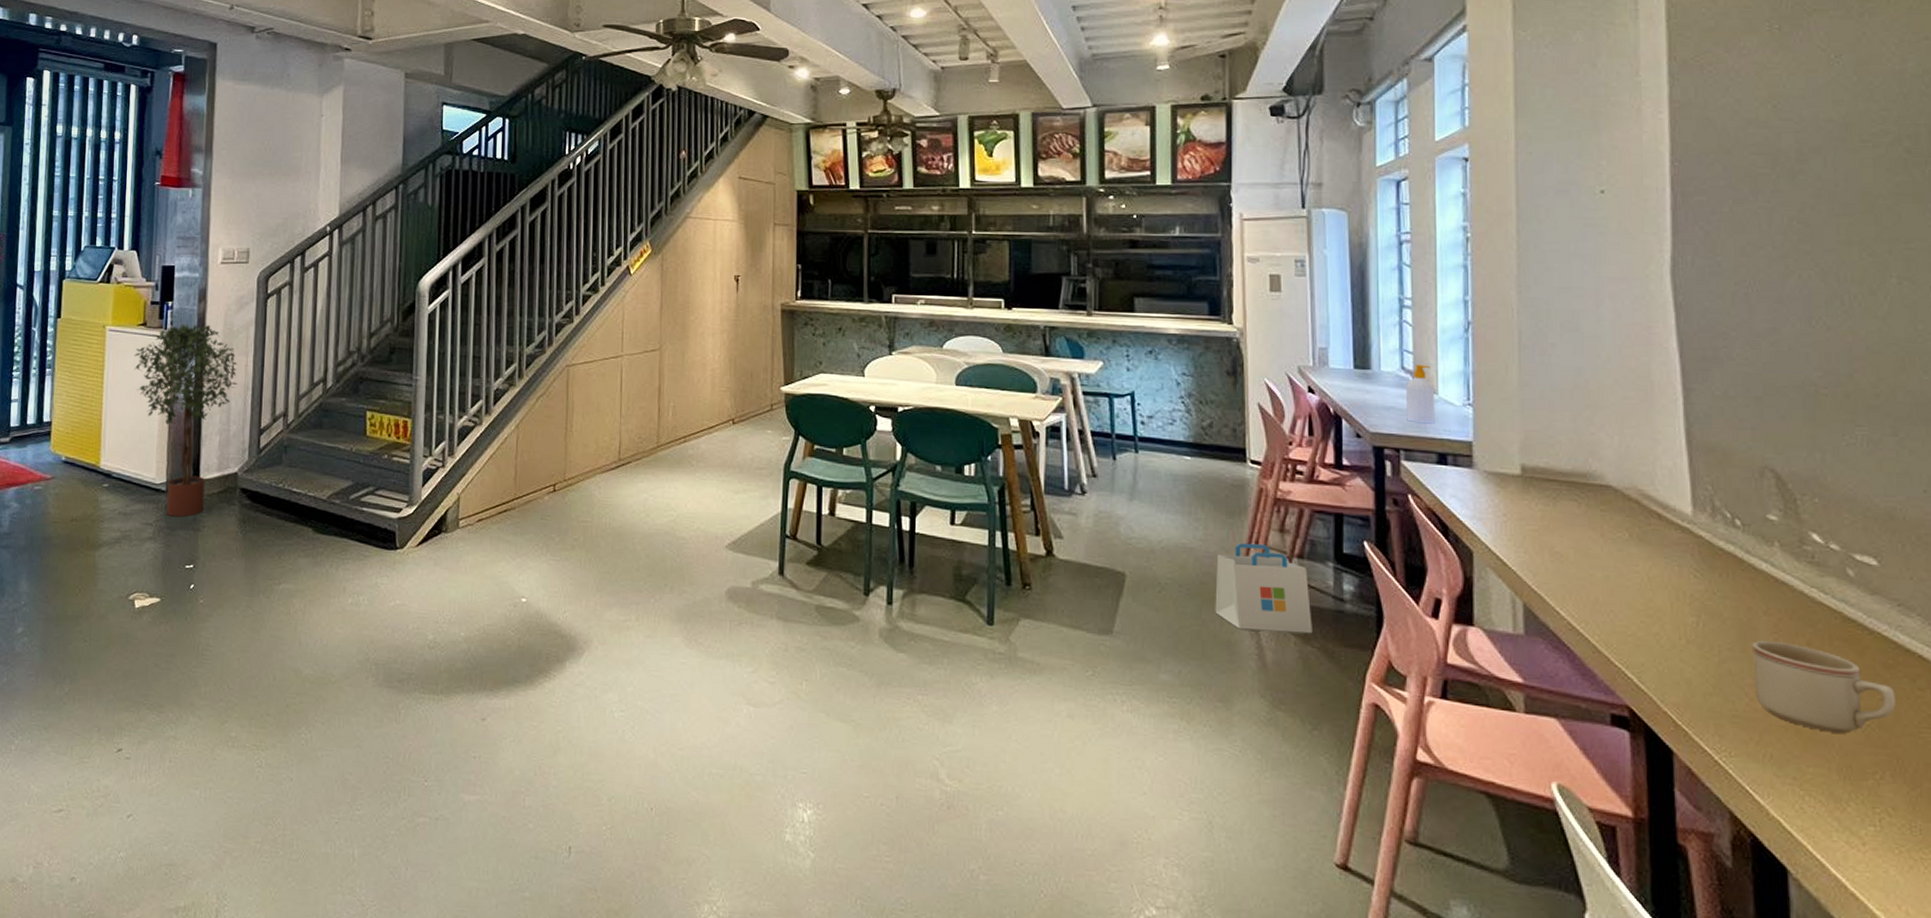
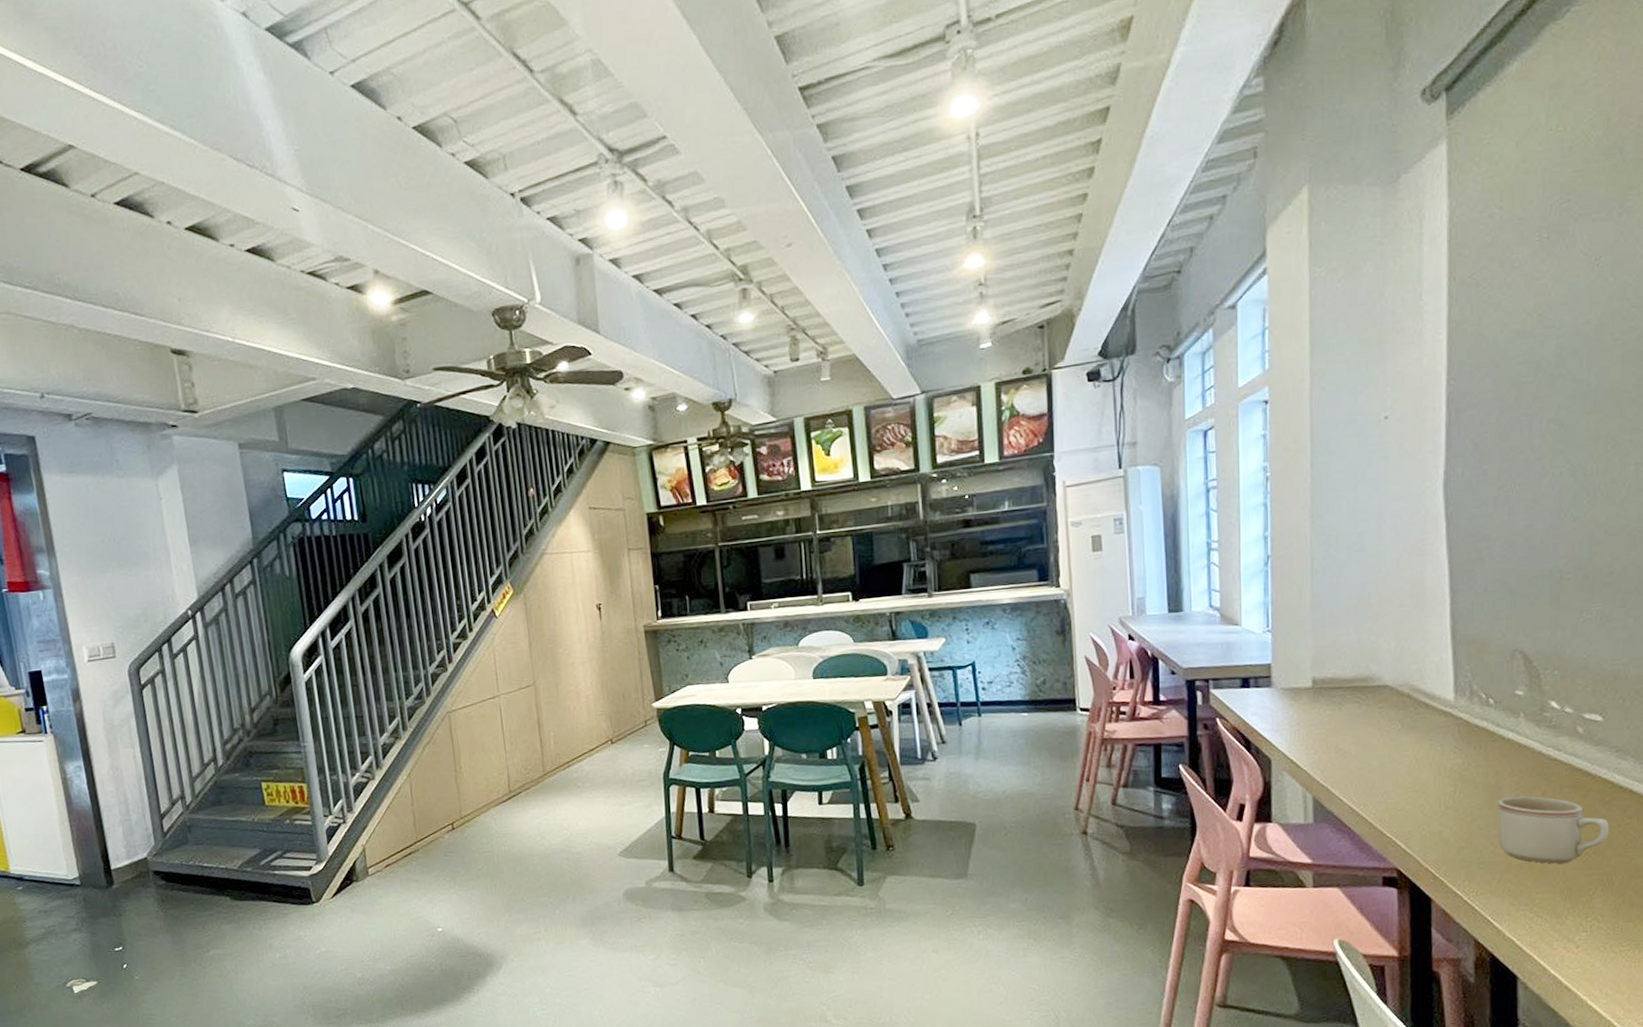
potted tree: present [134,323,238,517] -> none [20,723,130,907]
shopping bag: present [1215,542,1312,634] -> none [1053,779,1137,856]
soap bottle: present [1406,364,1435,424] -> none [1214,600,1239,655]

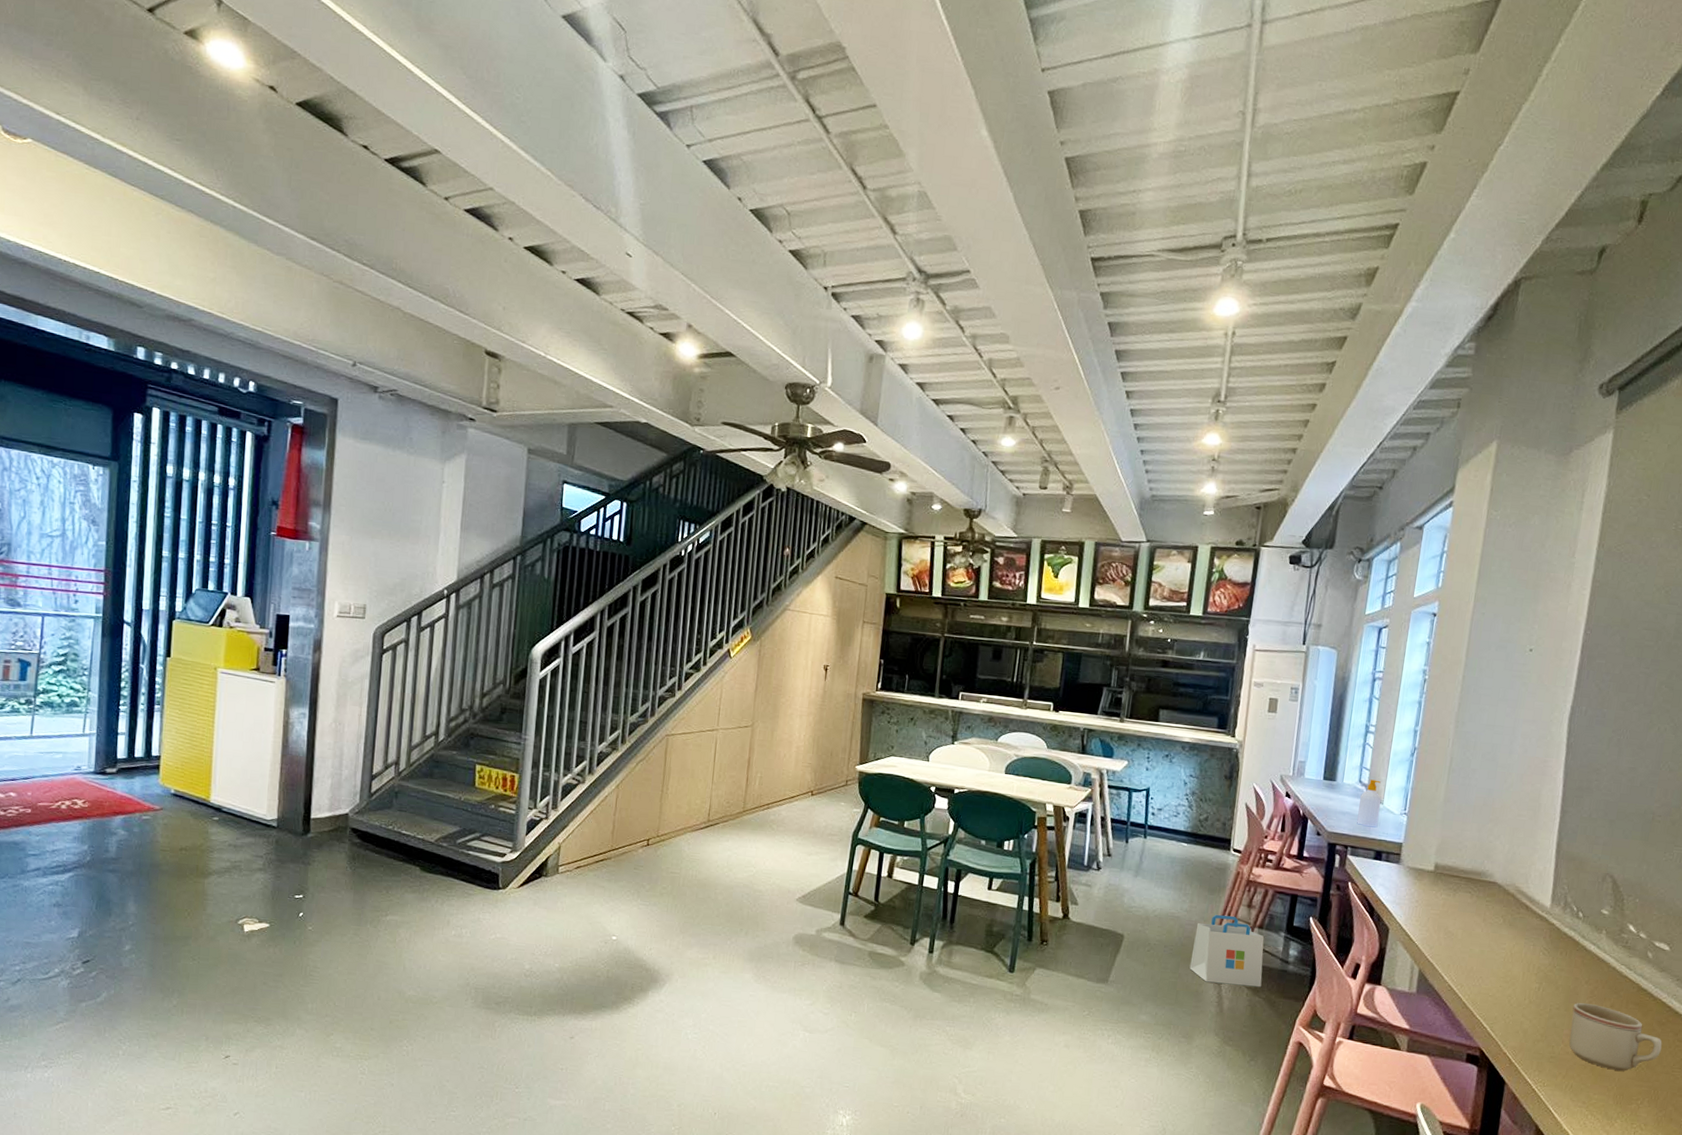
shopping bag: none [1053,779,1137,856] -> present [1189,914,1264,988]
soap bottle: none [1214,600,1239,655] -> present [1357,779,1382,828]

